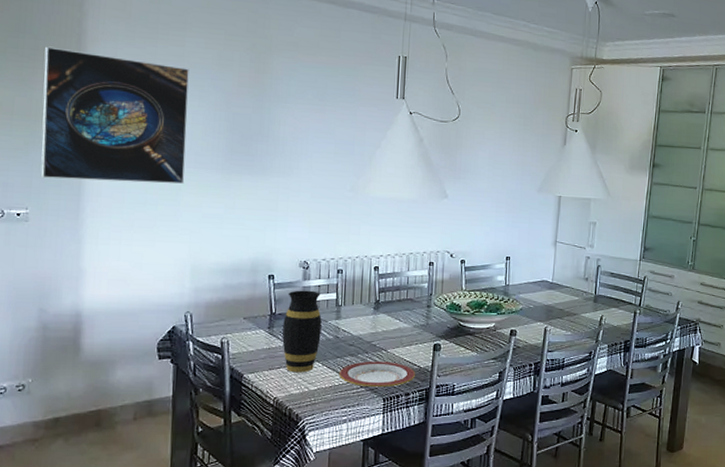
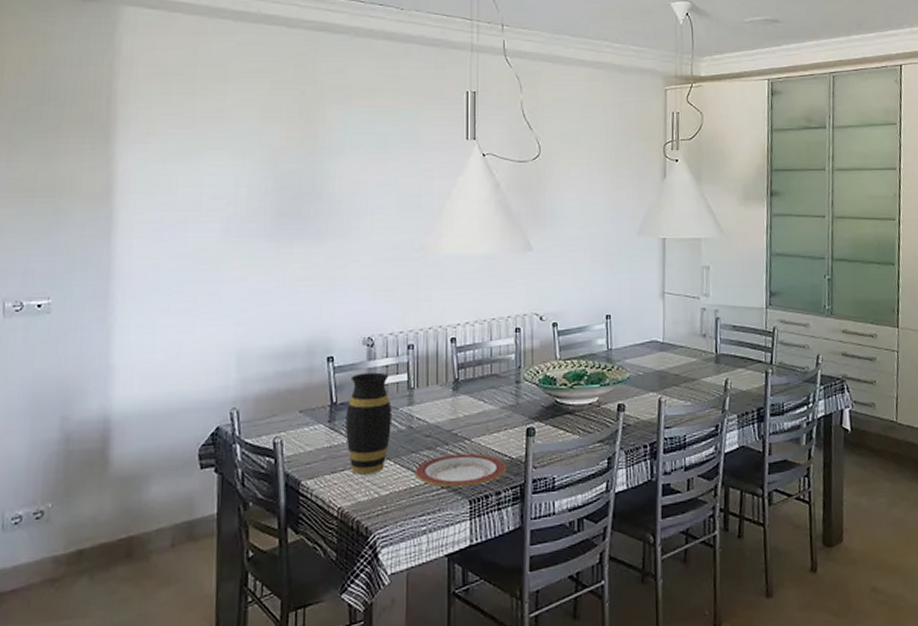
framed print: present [41,46,189,185] -> none [65,112,231,262]

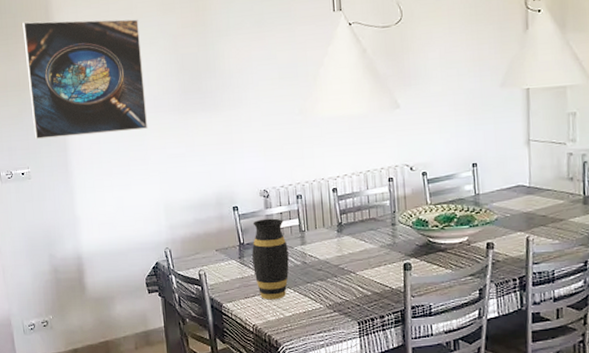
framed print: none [65,112,231,262] -> present [22,19,148,140]
plate: present [415,453,506,488] -> none [311,284,388,312]

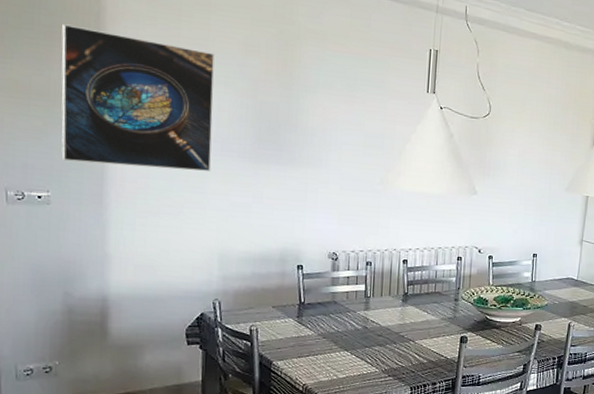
vase: present [252,218,289,300] -> none [311,280,351,361]

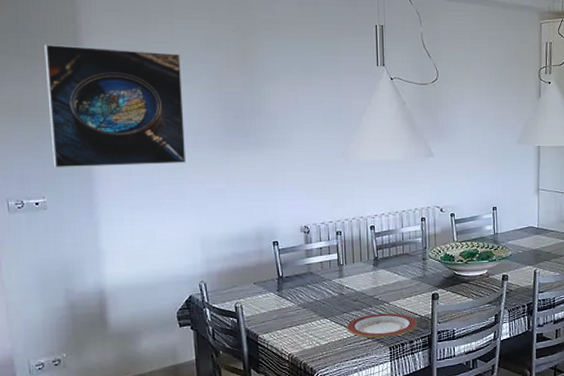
plate: none [368,351,442,377] -> present [347,313,417,338]

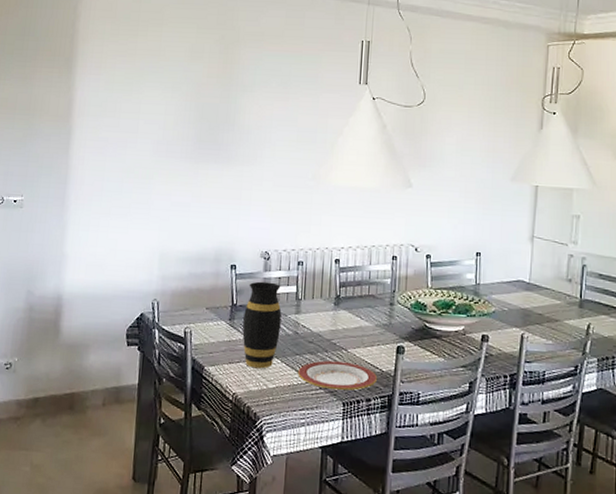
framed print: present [44,44,187,169] -> none [35,47,164,173]
vase: none [291,253,327,330] -> present [242,281,282,369]

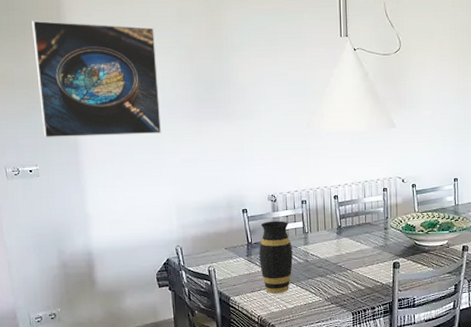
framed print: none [35,47,164,173] -> present [32,20,162,138]
plate: present [298,360,377,391] -> none [312,280,378,304]

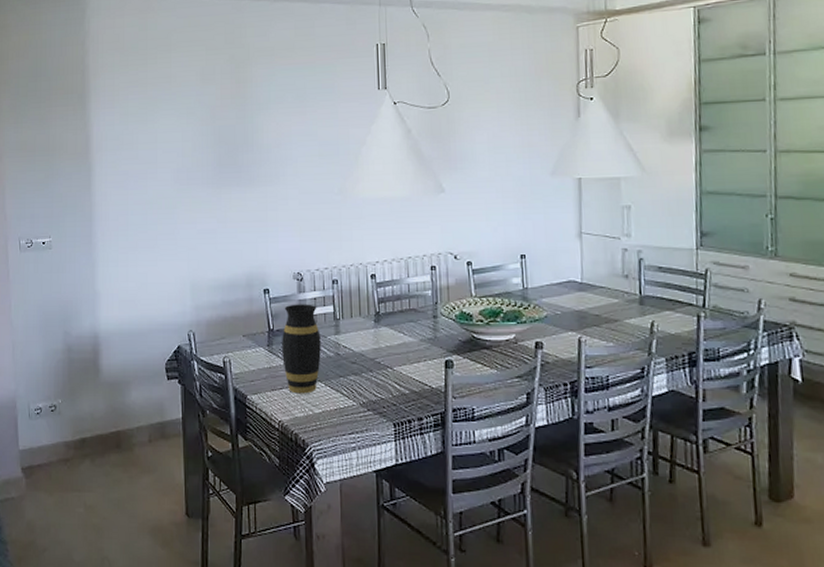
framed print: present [32,20,162,138] -> none [57,85,179,208]

